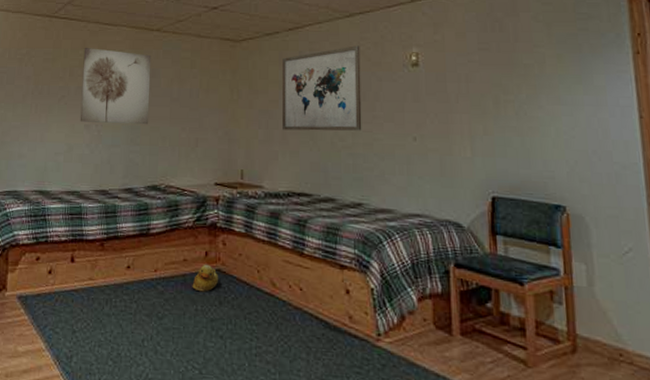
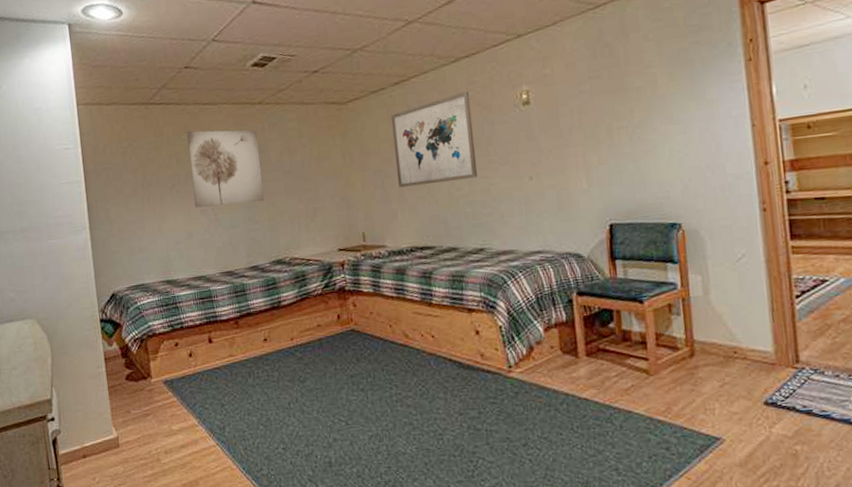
rubber duck: present [192,264,219,292] -> none [328,326,354,353]

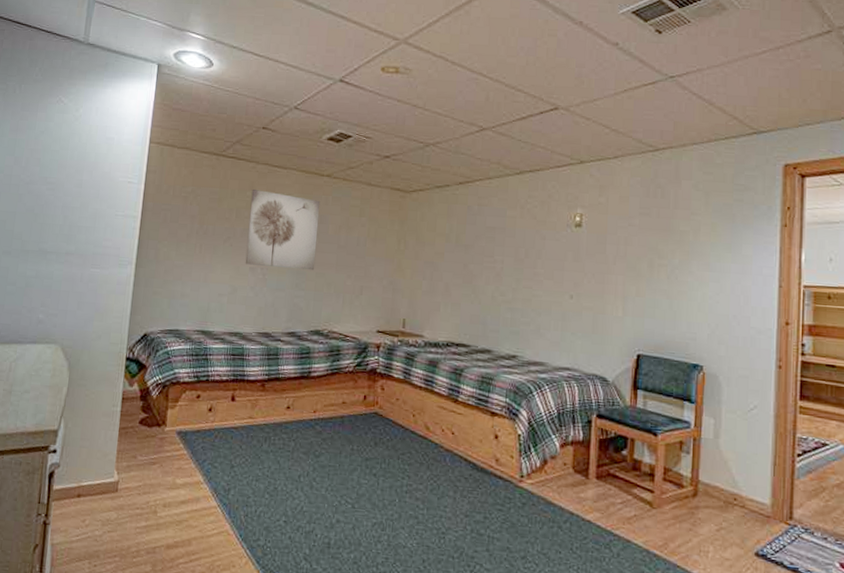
wall art: present [391,91,478,188] -> none [446,203,527,287]

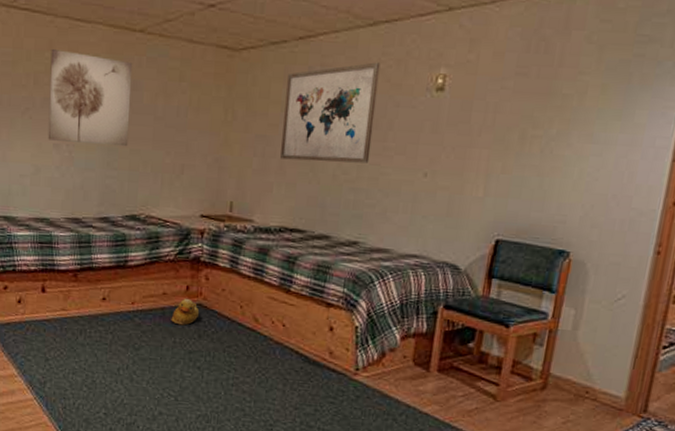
rubber duck: none [349,407,376,434] -> present [171,298,200,326]
wall art: none [446,203,527,287] -> present [280,62,381,164]

